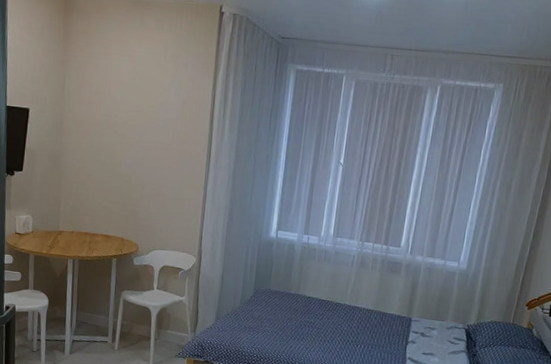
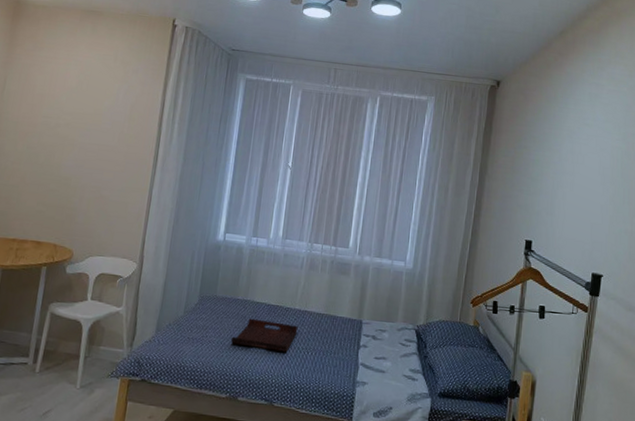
serving tray: none [285,311,348,344] -> present [231,318,298,352]

